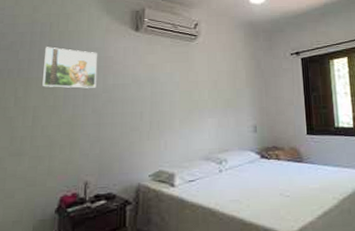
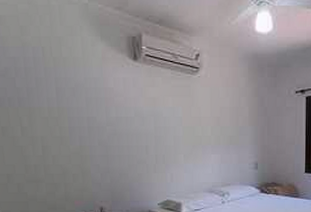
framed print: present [42,47,97,88] -> none [42,75,100,120]

